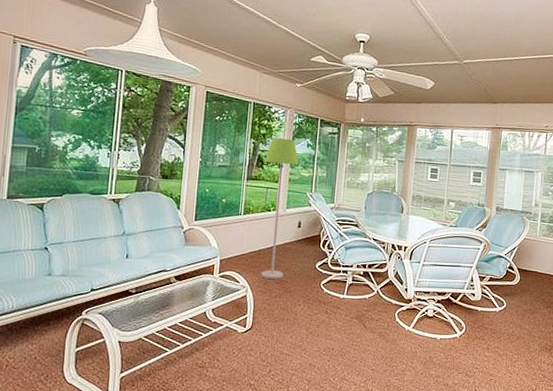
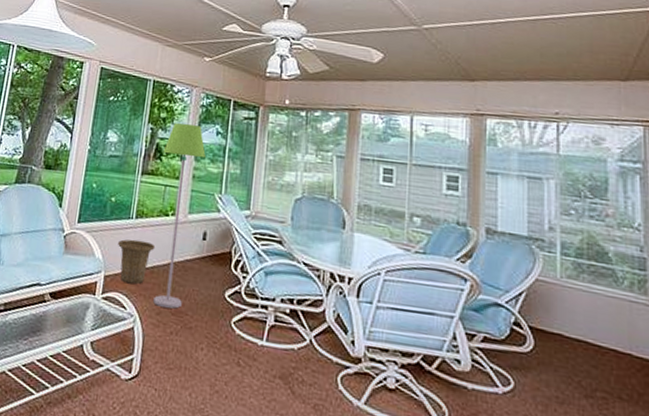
basket: none [230,230,261,264] -> present [118,239,156,284]

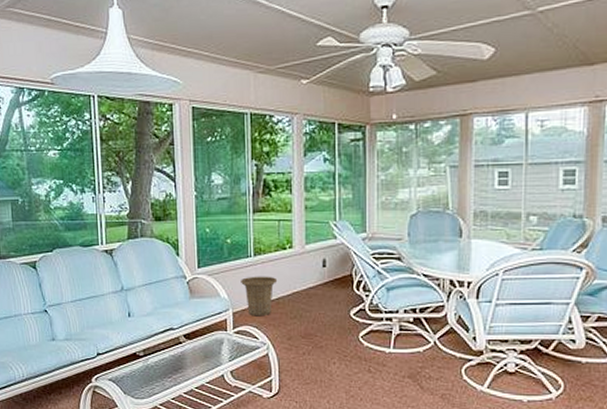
floor lamp: present [153,123,206,309] -> none [271,154,315,333]

